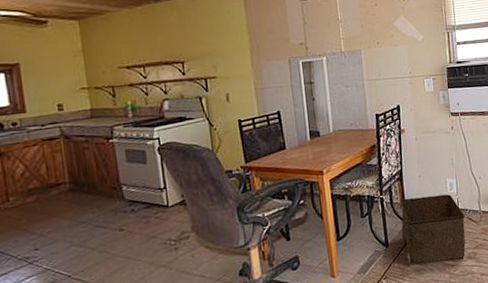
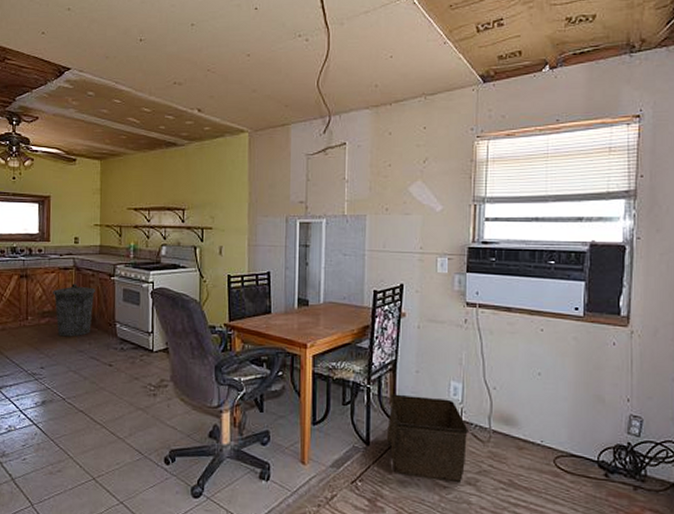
trash can: none [38,152,93,212] -> present [53,283,95,337]

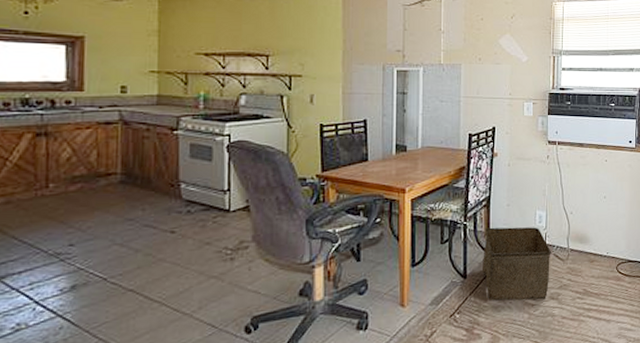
trash can: present [53,283,95,337] -> none [88,140,151,205]

